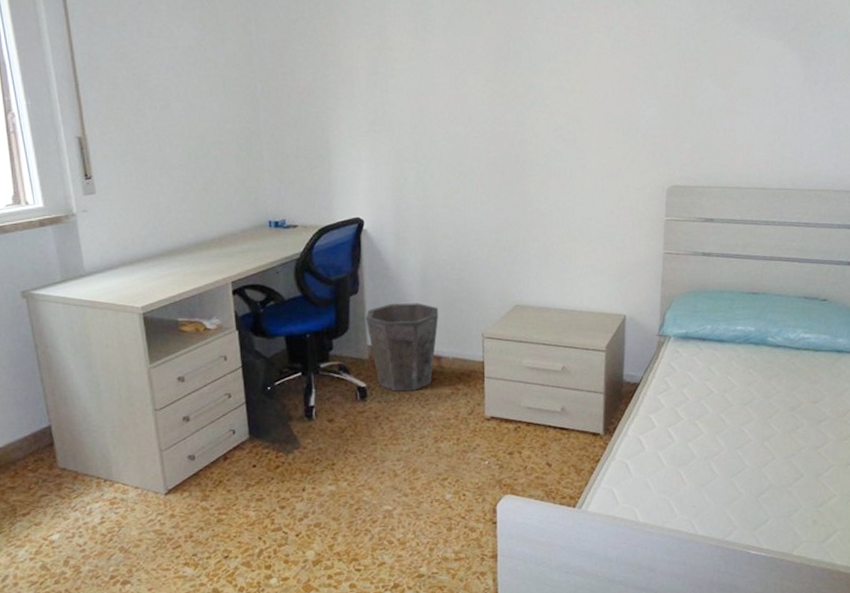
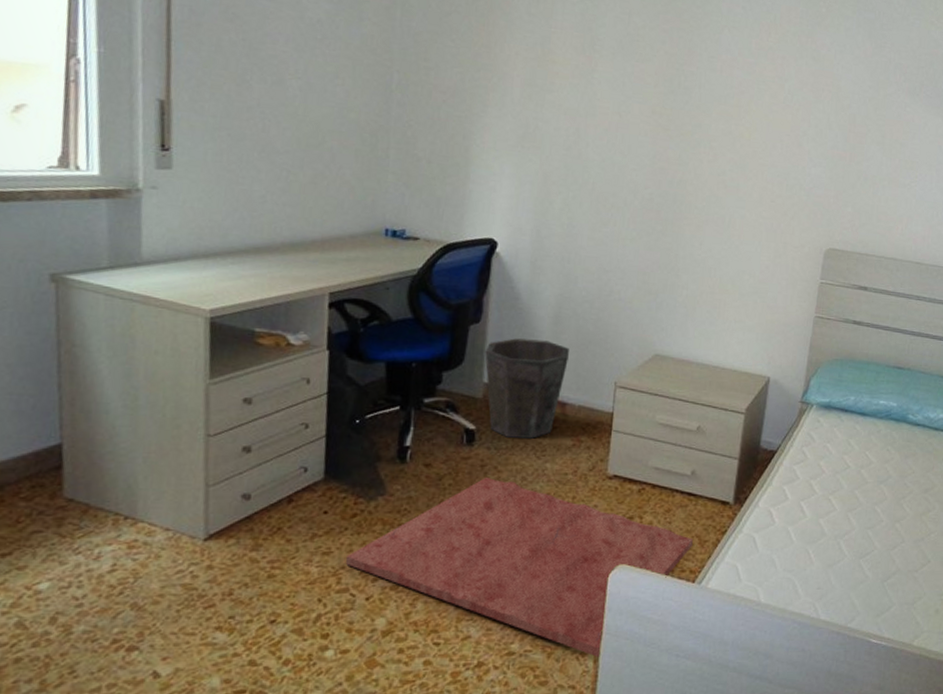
rug: none [275,426,570,576] -> present [345,476,693,657]

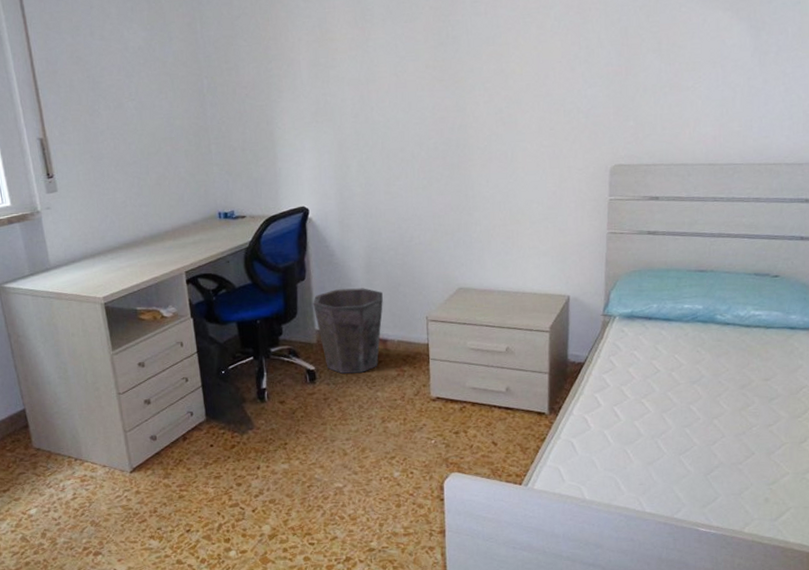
rug: present [345,476,693,657] -> none [232,407,515,551]

